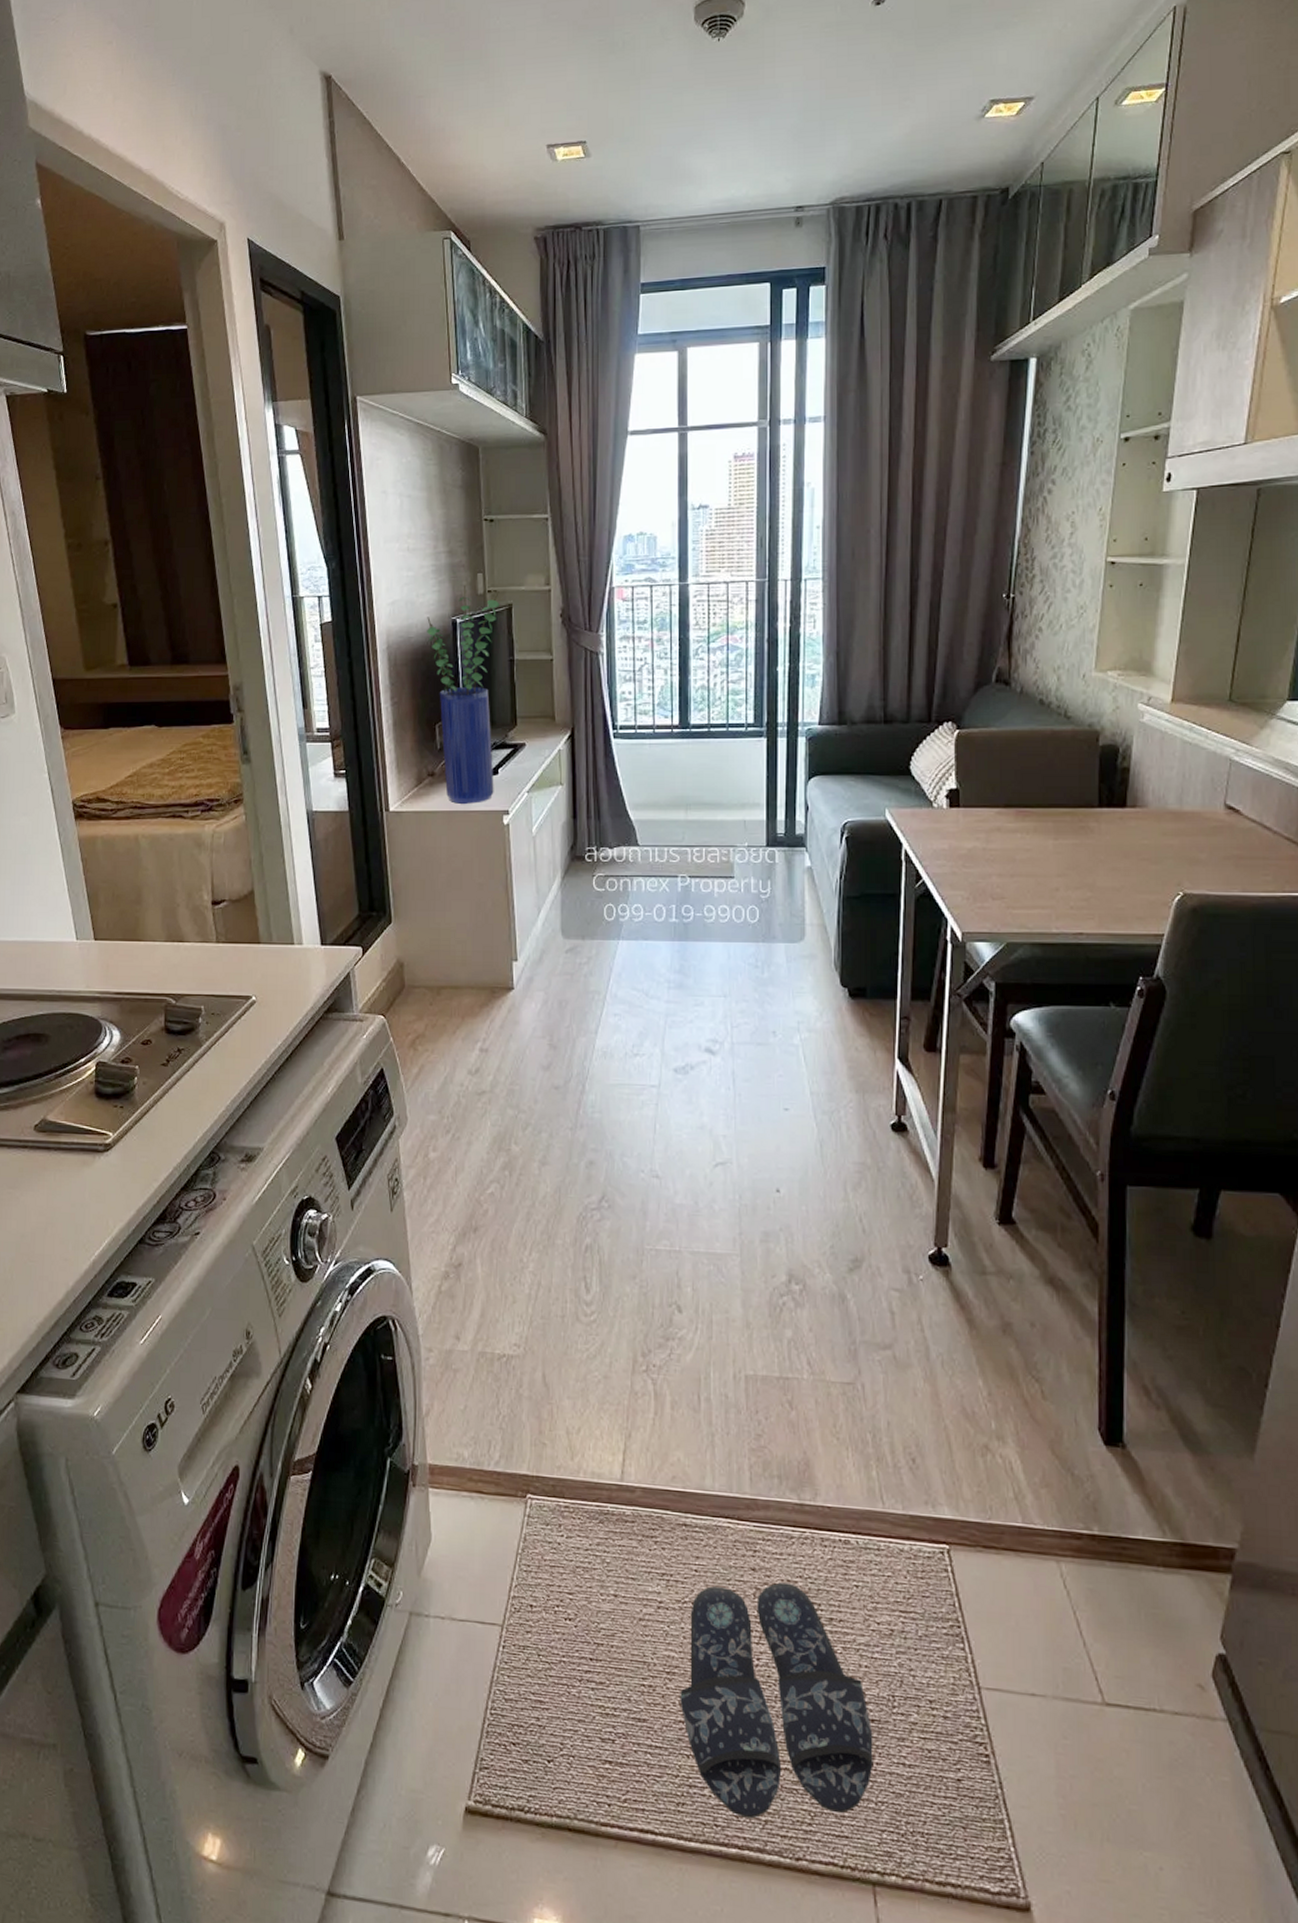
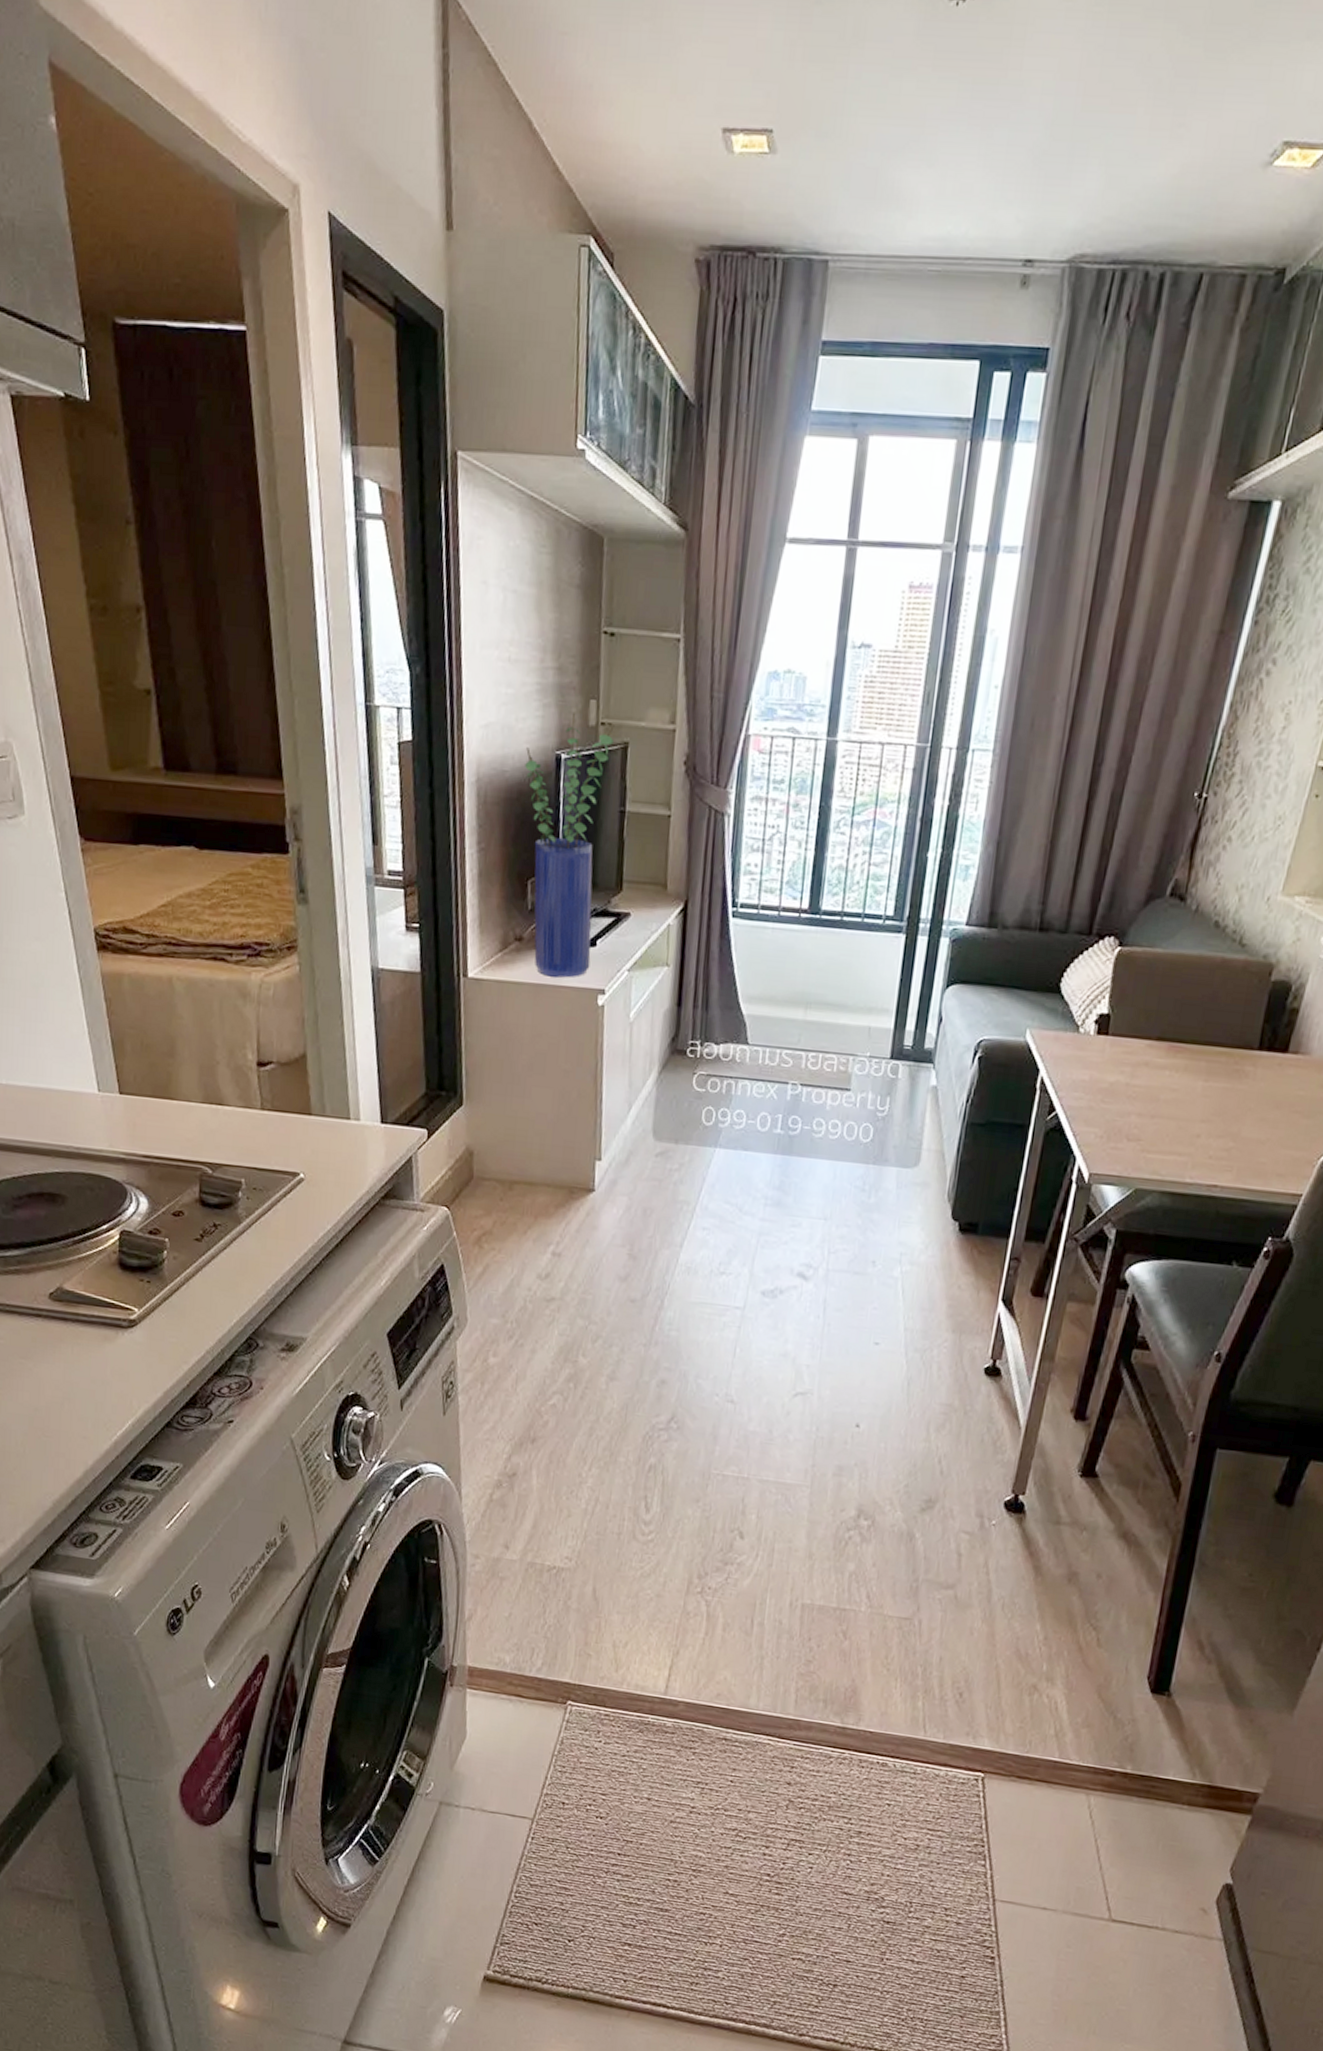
slippers: present [680,1582,873,1819] -> none [703,1796,887,2000]

